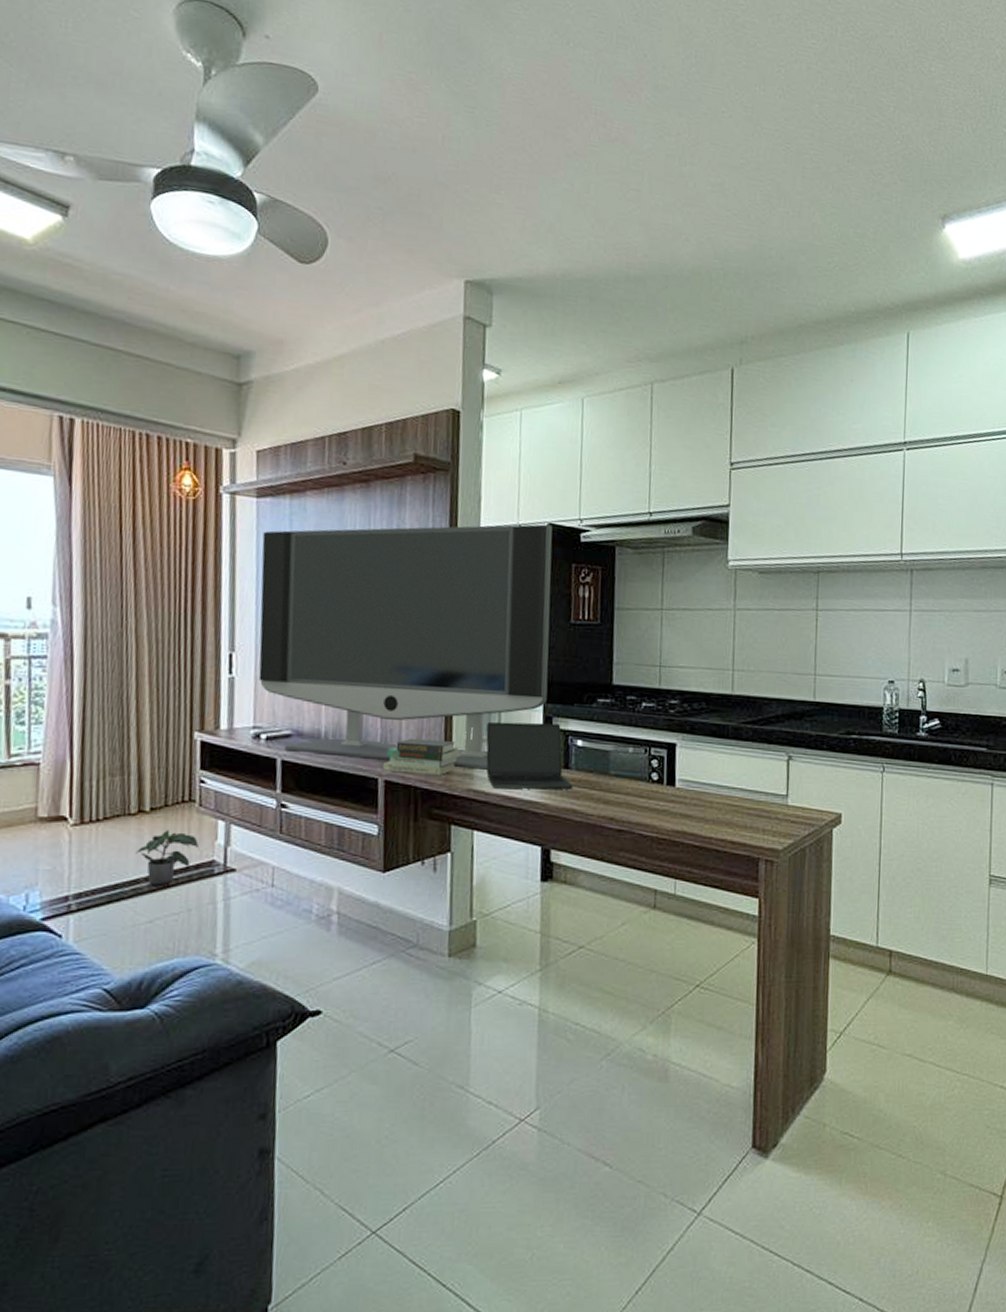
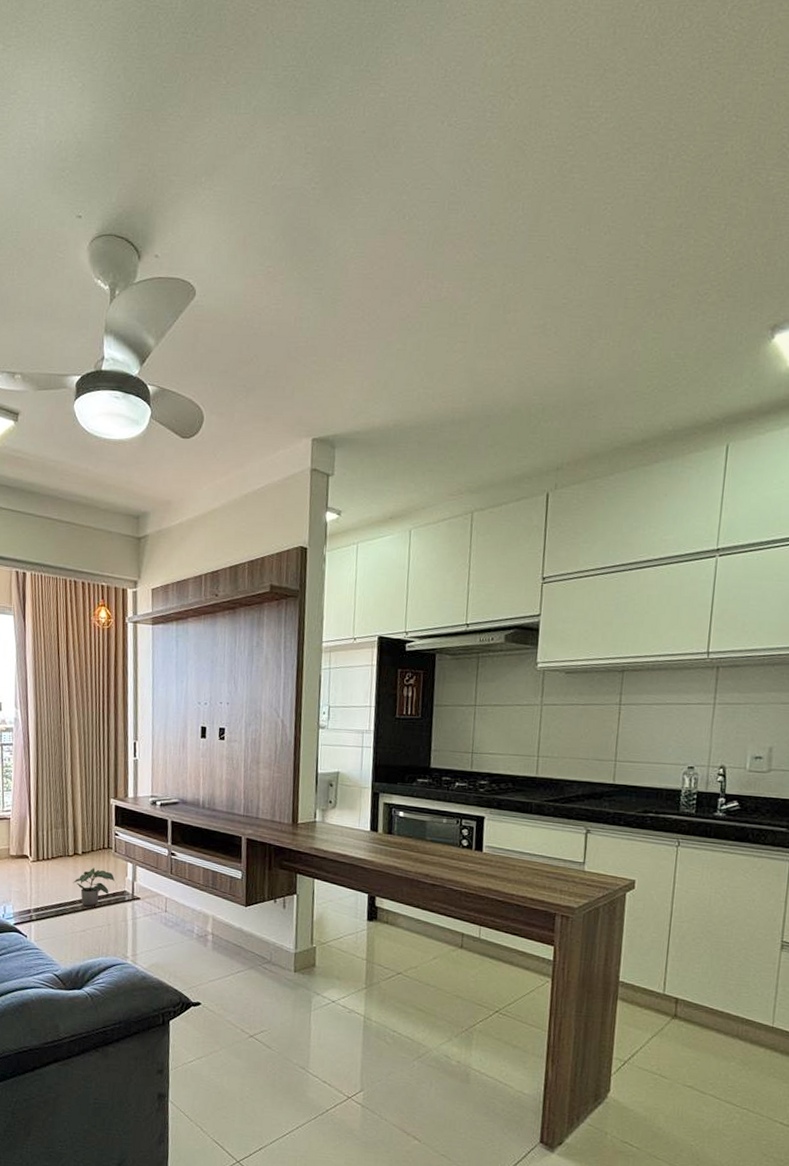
television: present [258,524,553,770] -> none [154,637,382,833]
books: present [383,738,461,775] -> none [245,807,305,836]
laptop: present [486,721,573,790] -> none [325,796,395,851]

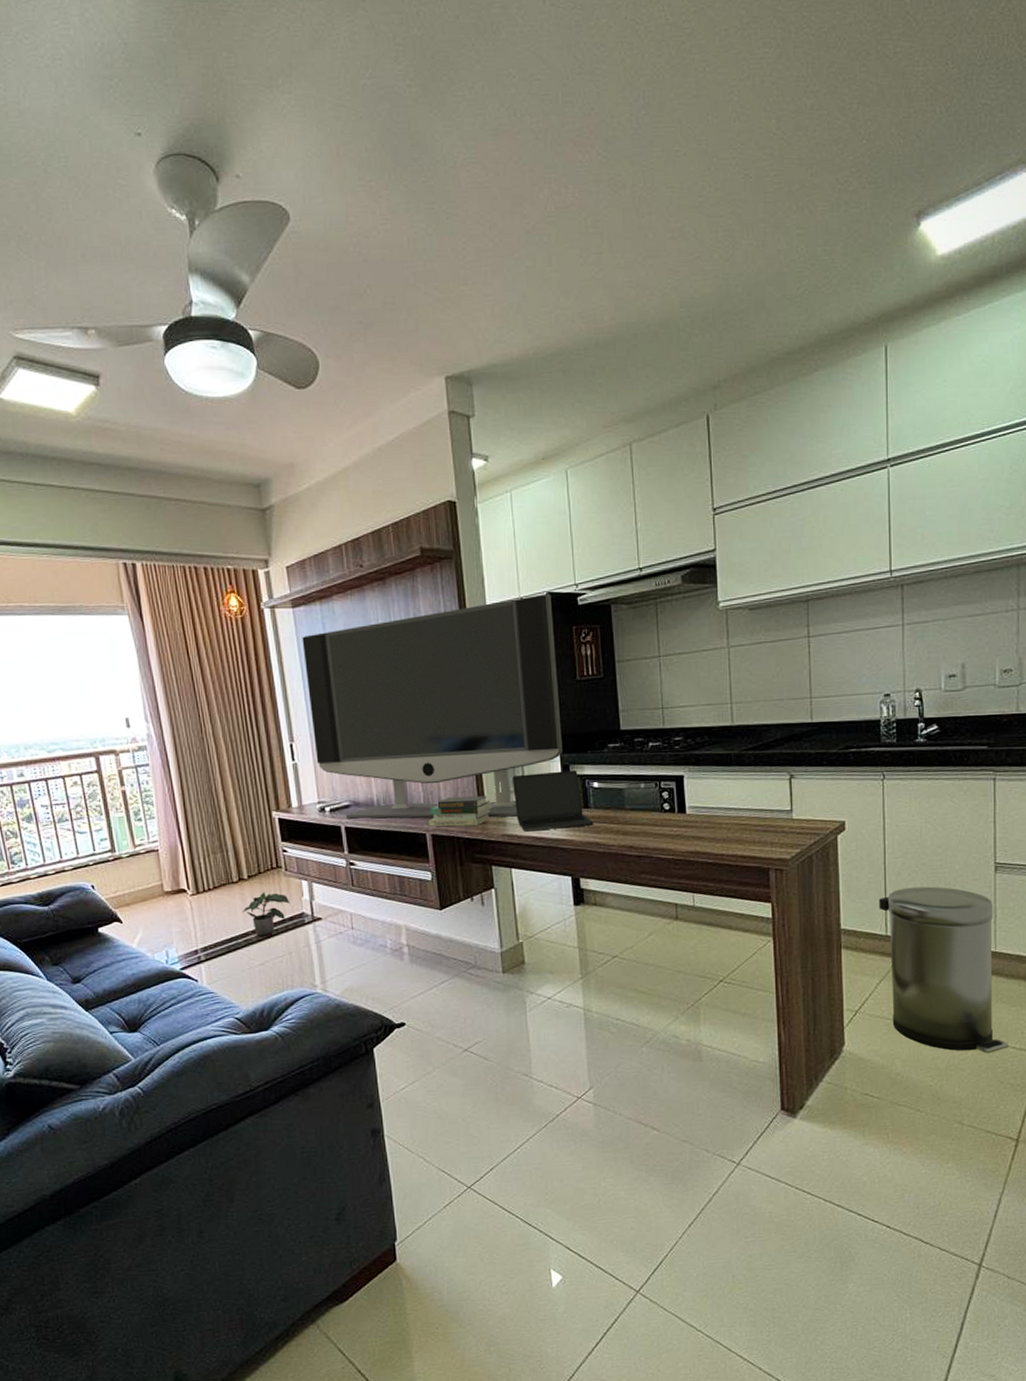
television: none [154,637,382,833] -> present [302,593,563,819]
books: none [245,807,305,836] -> present [429,796,493,827]
laptop: none [325,796,395,851] -> present [512,770,594,832]
pedal bin: none [659,951,776,1124] -> present [879,886,1008,1053]

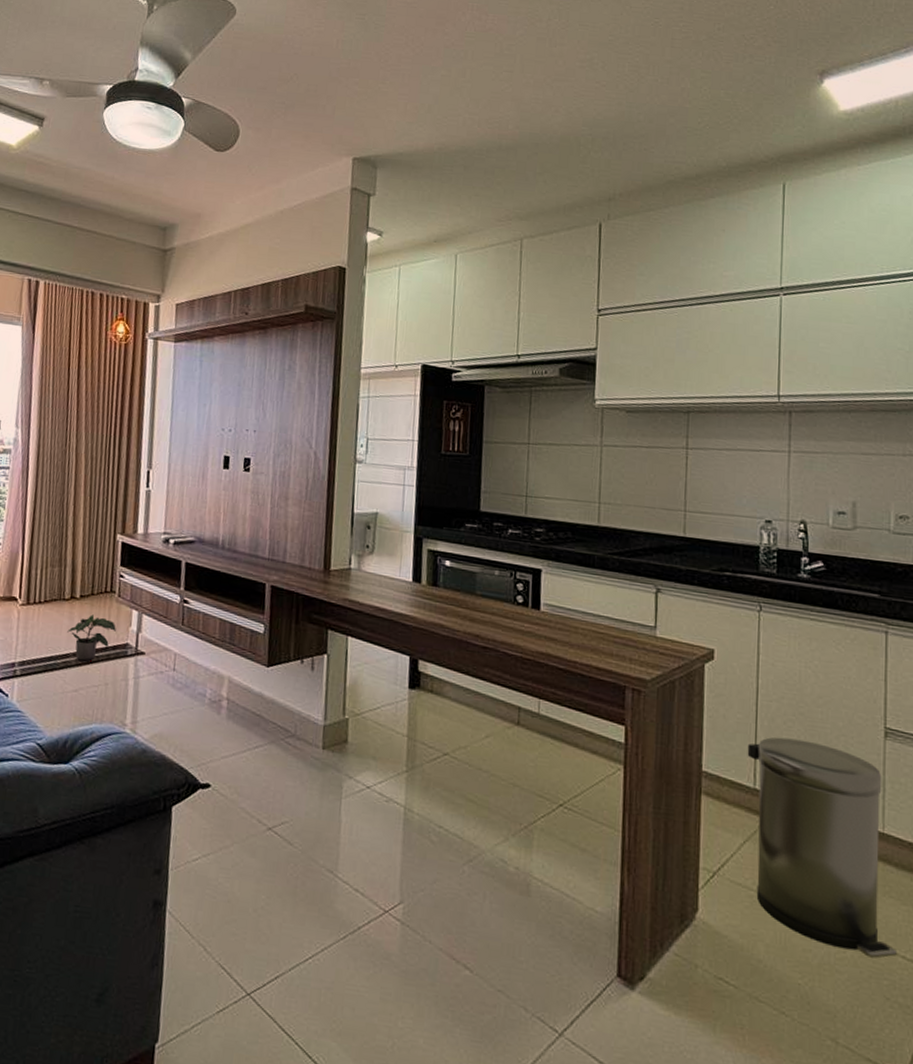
television: present [302,593,563,819] -> none [170,365,426,582]
books: present [429,796,493,827] -> none [270,549,338,585]
laptop: present [512,770,594,832] -> none [361,539,441,606]

